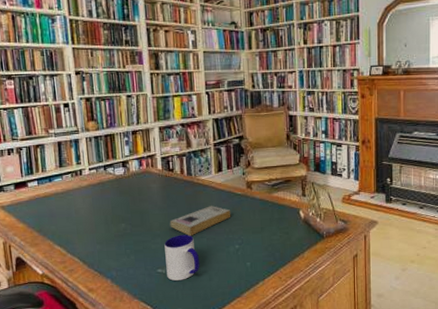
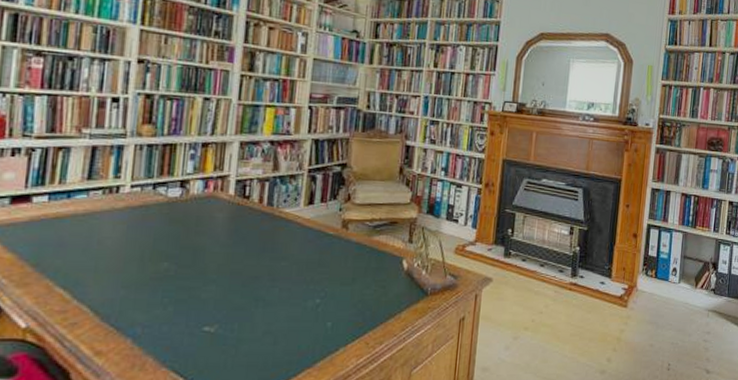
mug: present [164,234,200,281] -> none [215,282,265,343]
book: present [169,206,231,237] -> none [232,246,317,285]

